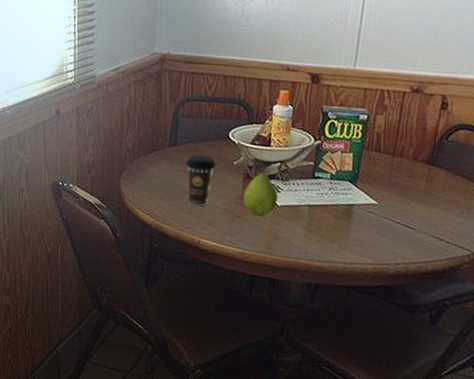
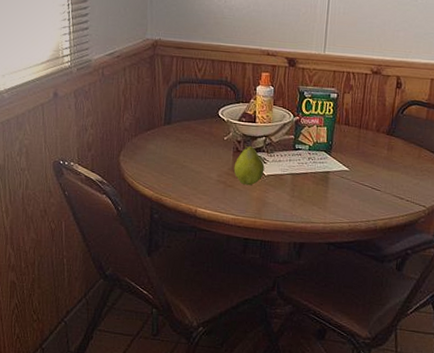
coffee cup: present [185,155,217,207] -> none [180,132,209,179]

